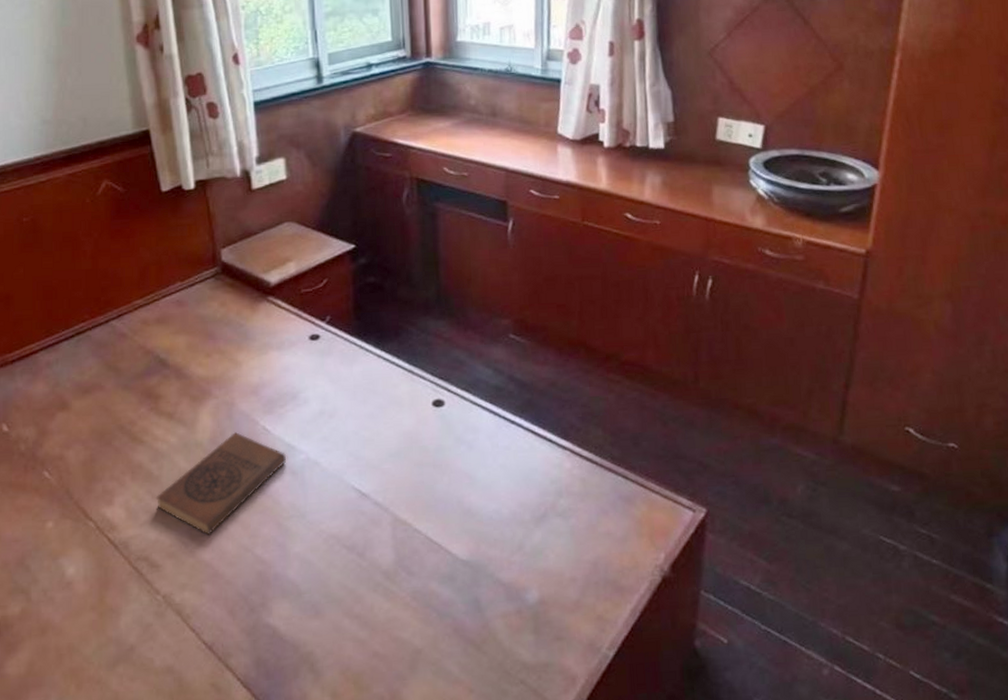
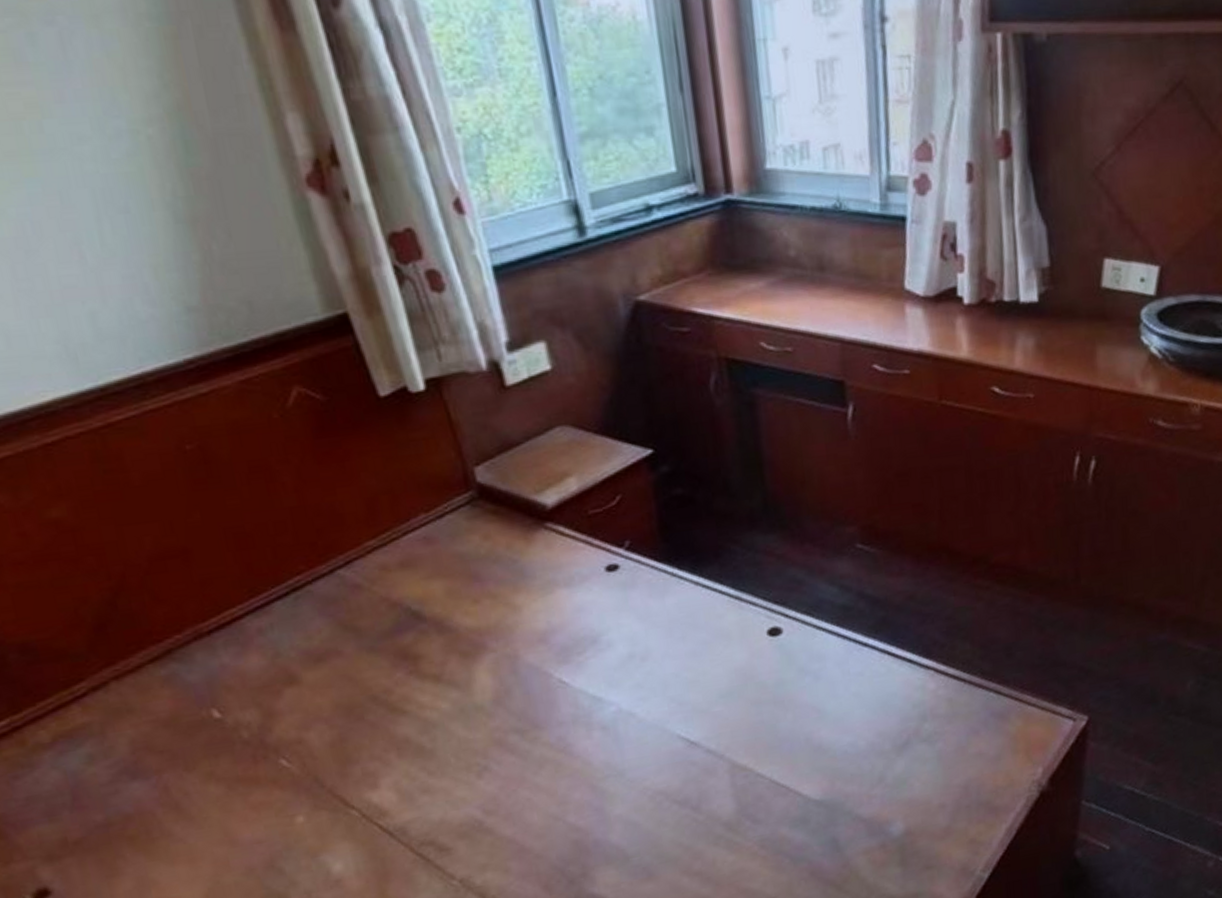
book: present [155,432,287,536] -> none [432,689,593,809]

